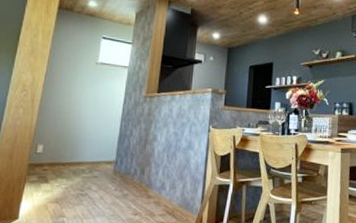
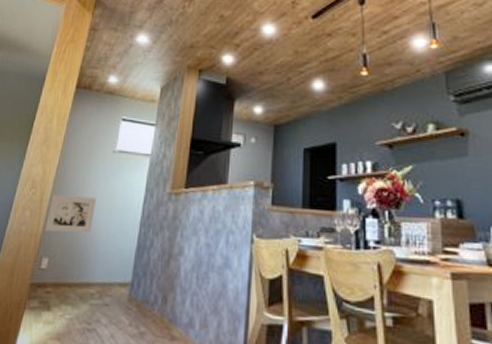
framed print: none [39,96,83,126] -> present [45,195,96,234]

